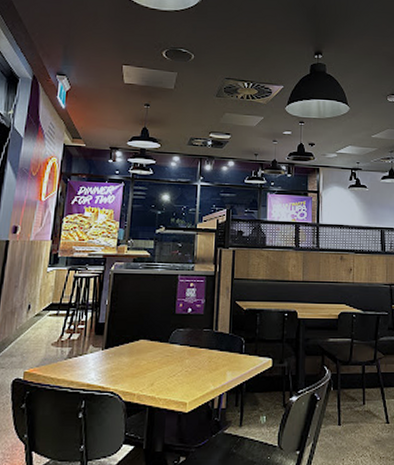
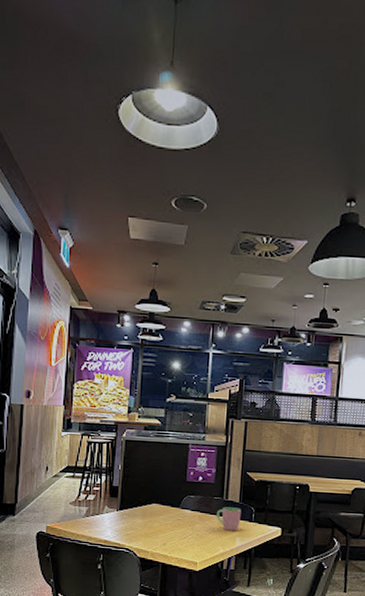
cup: none [206,339,231,365] -> present [216,507,241,531]

